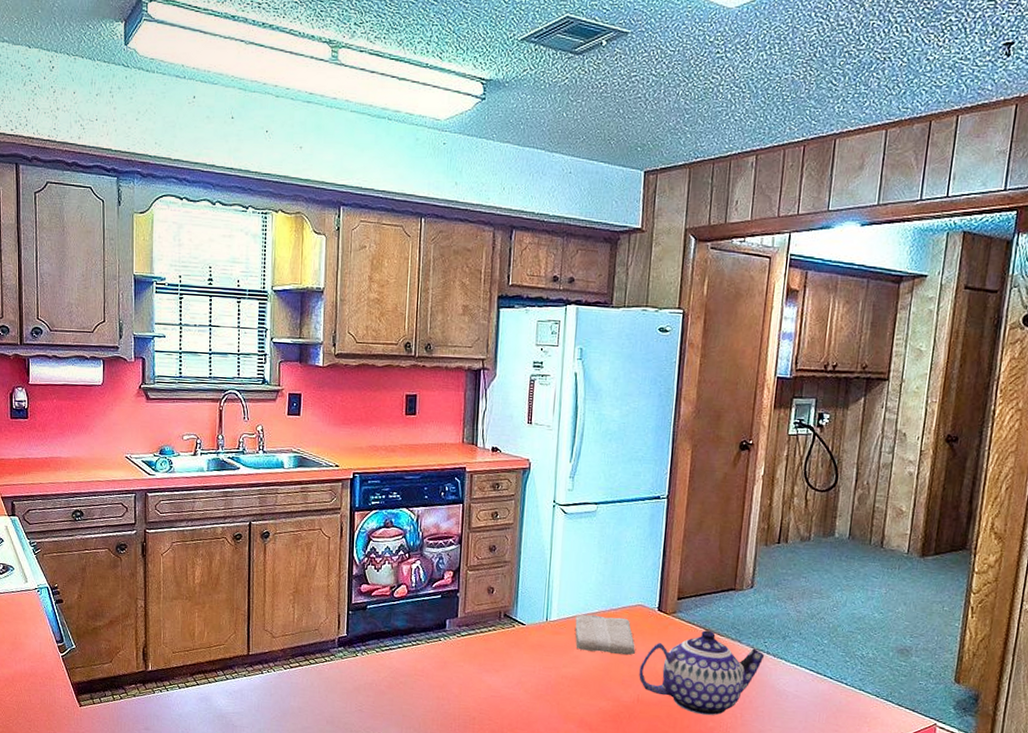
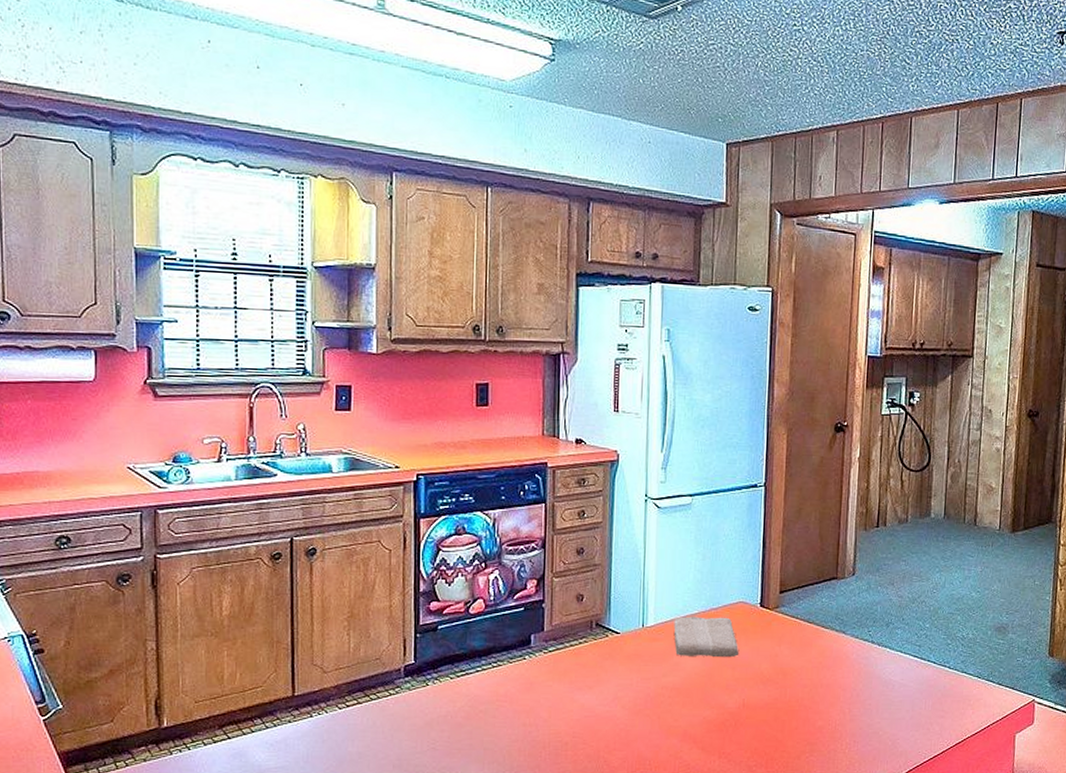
teapot: present [639,630,765,716] -> none [743,623,870,714]

